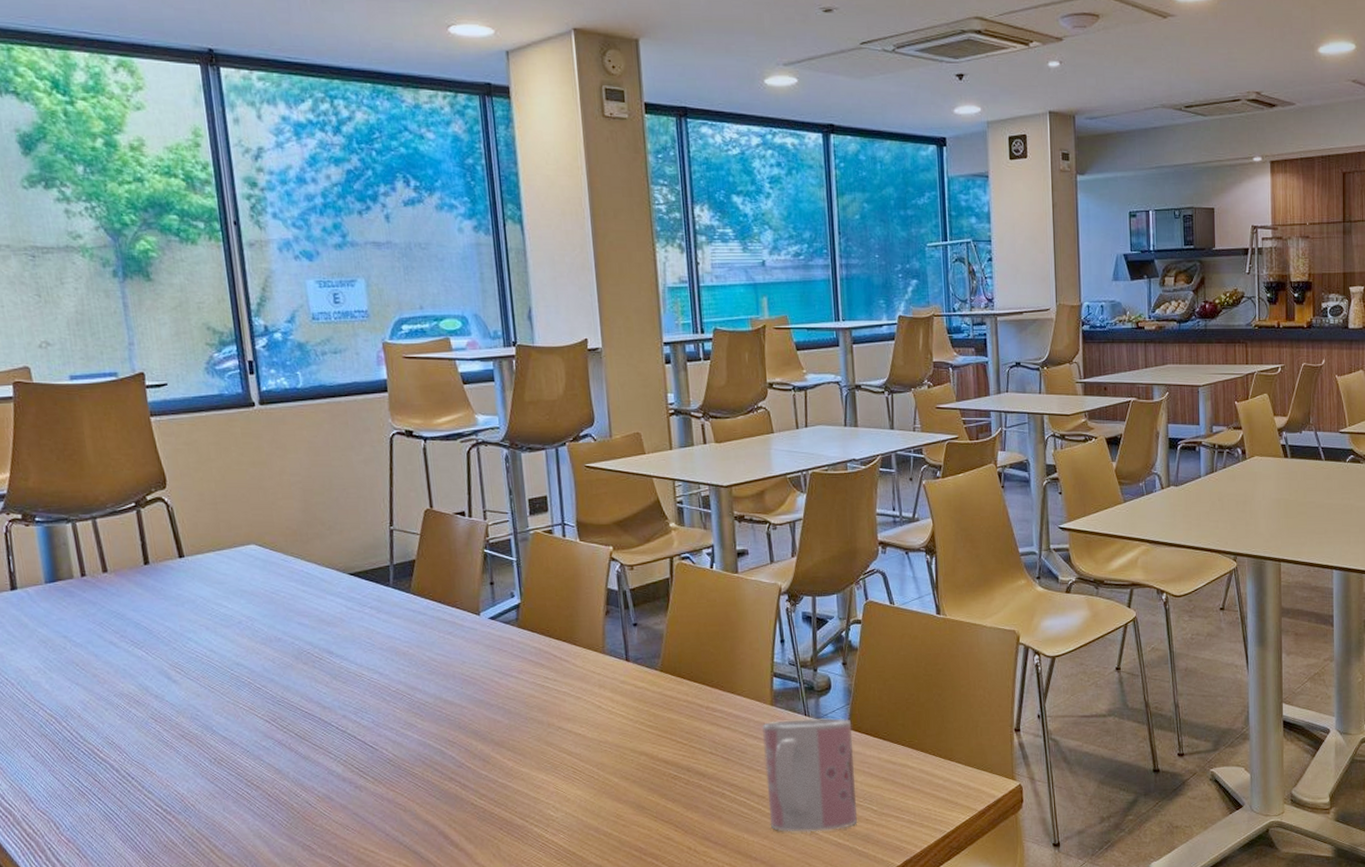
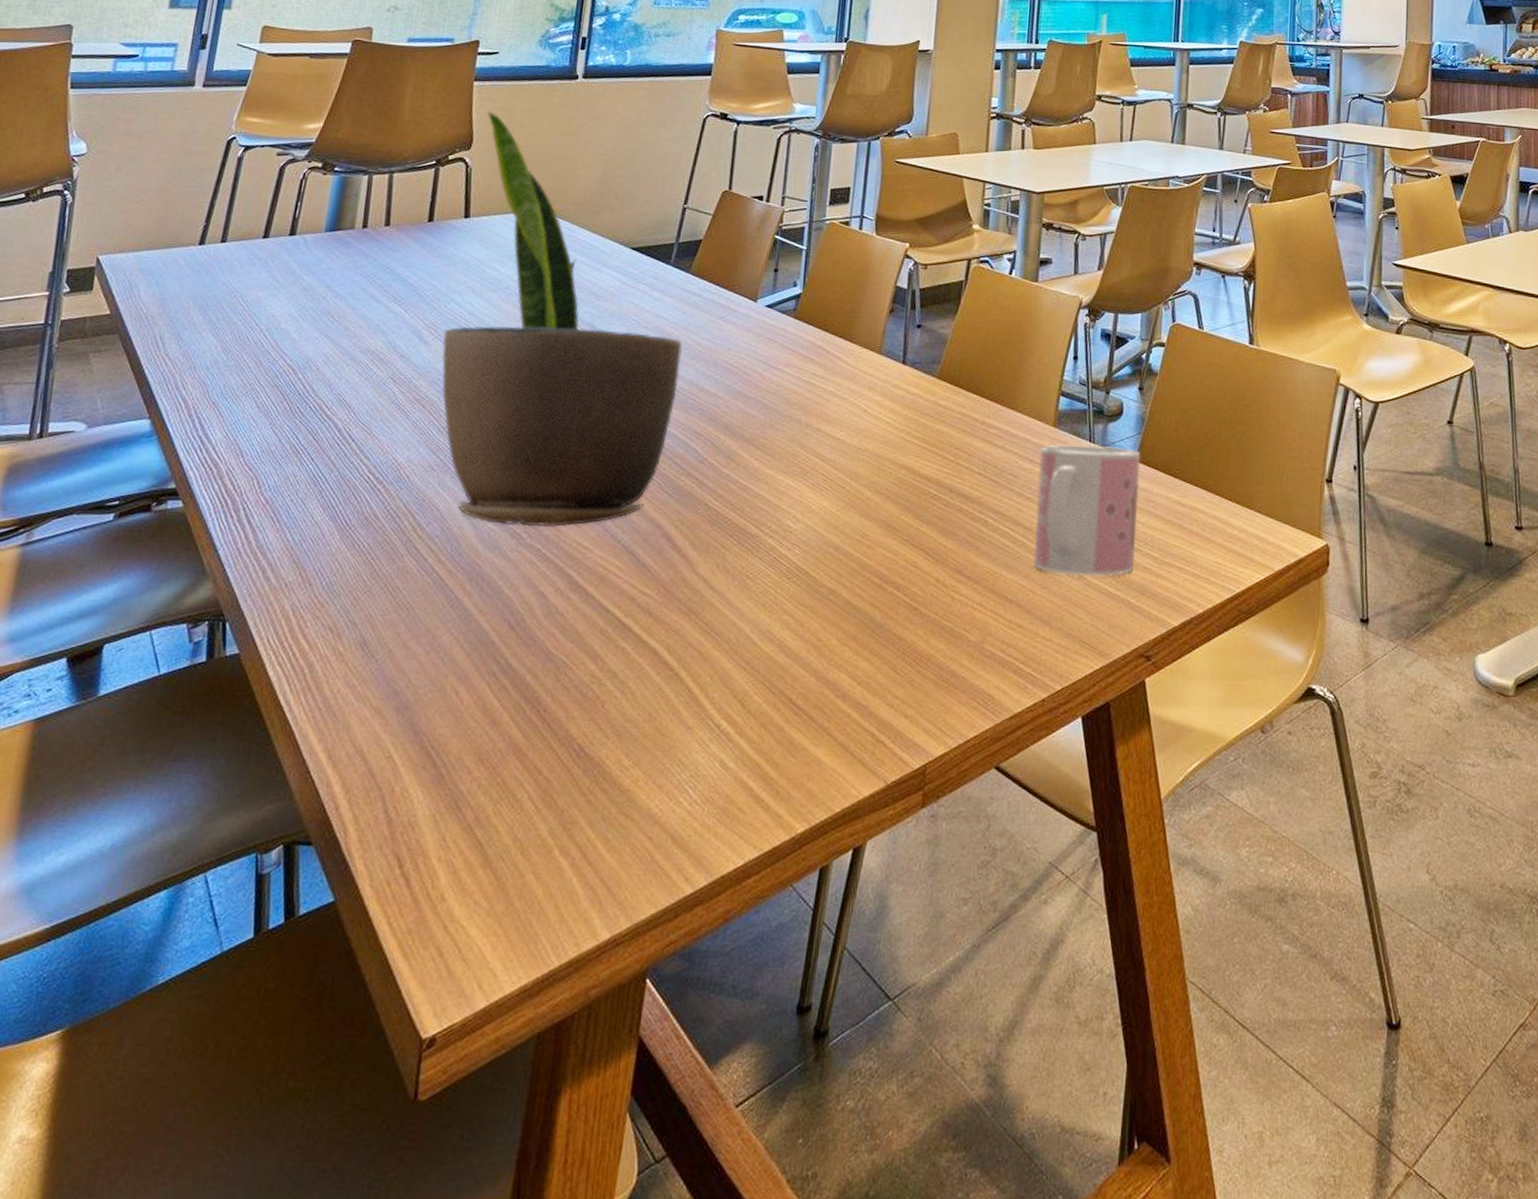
potted plant: none [172,447,424,839] -> present [441,111,682,527]

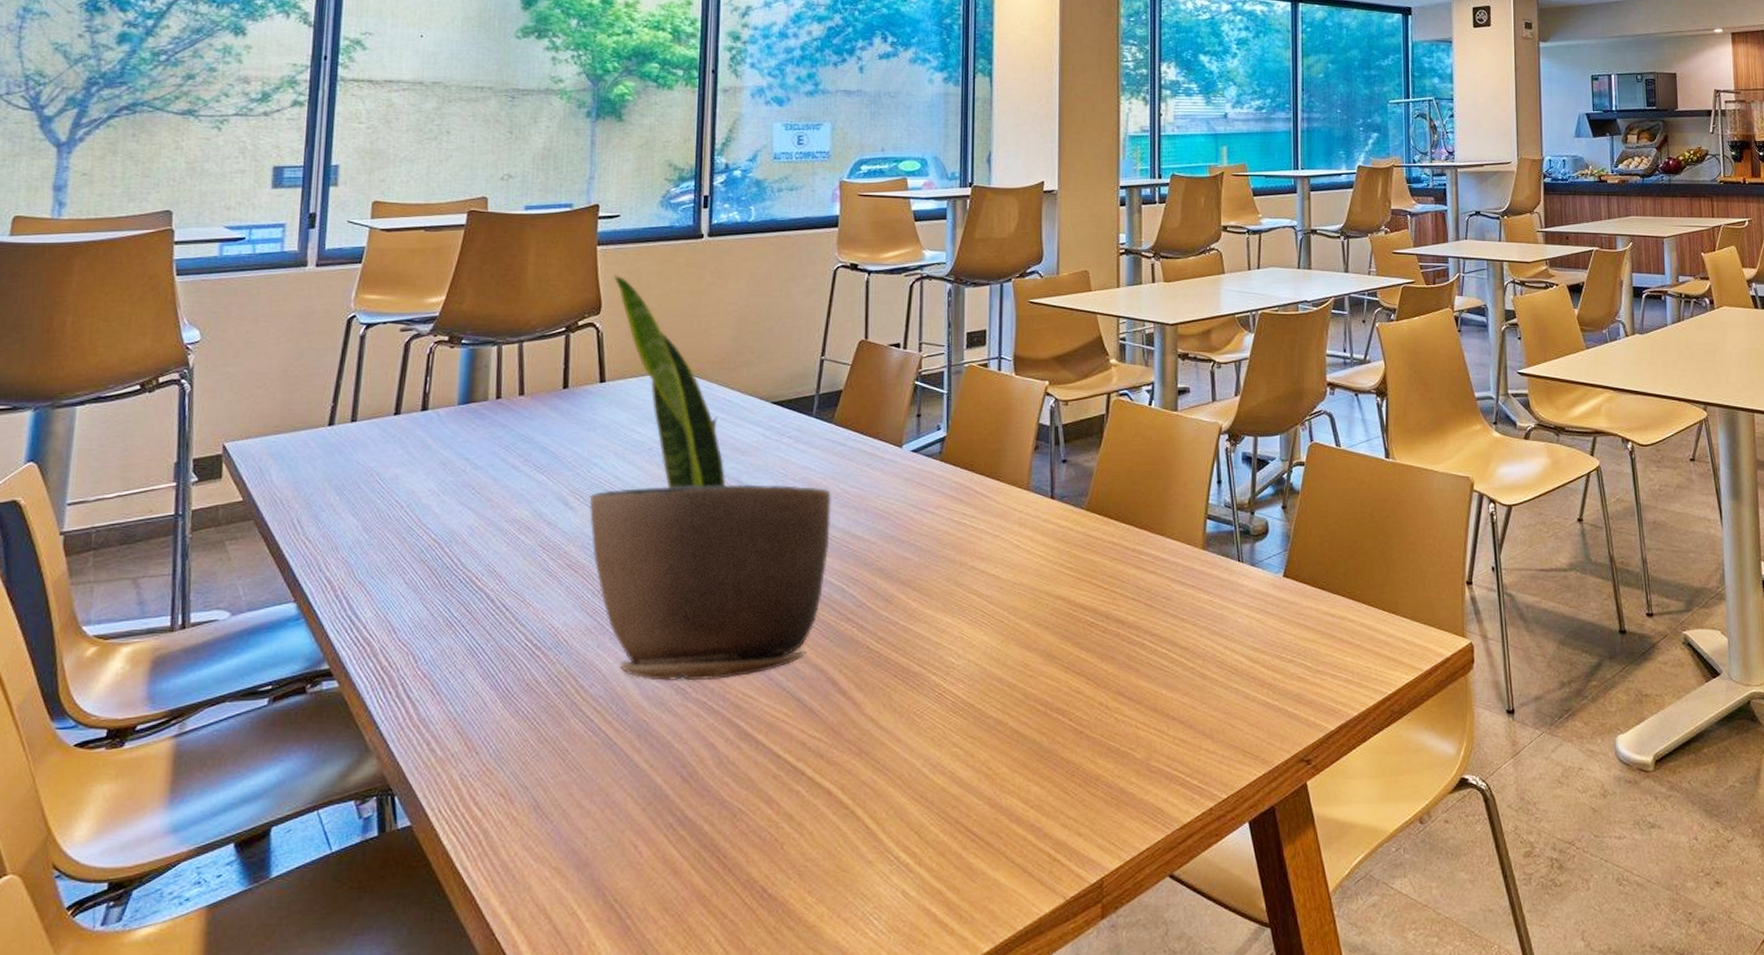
mug: present [1034,444,1141,577] -> none [1190,564,1290,690]

